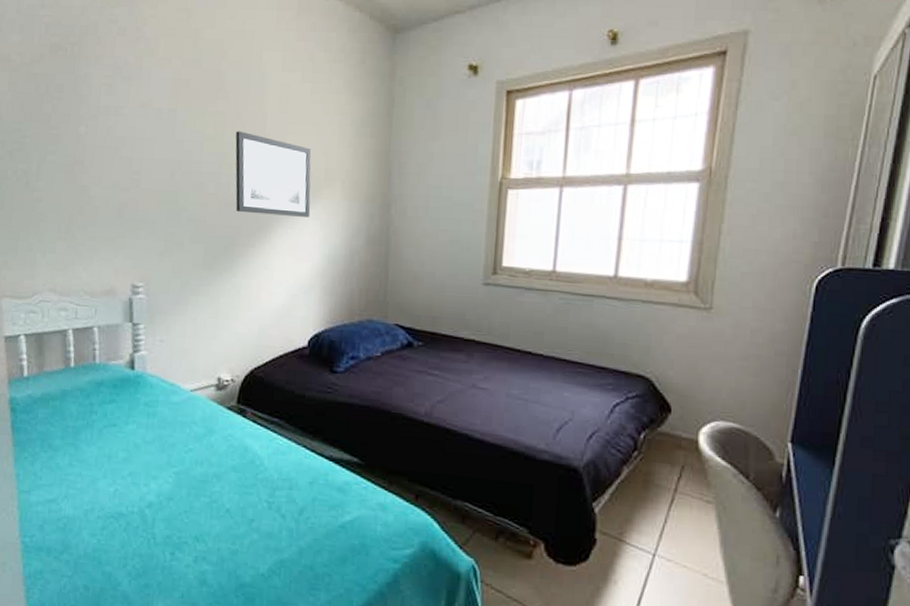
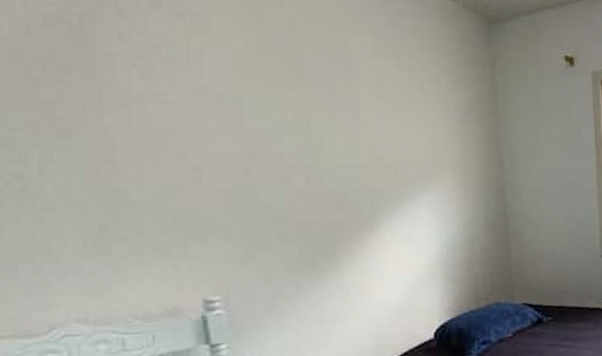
wall art: present [235,131,311,217] -> none [323,119,422,207]

